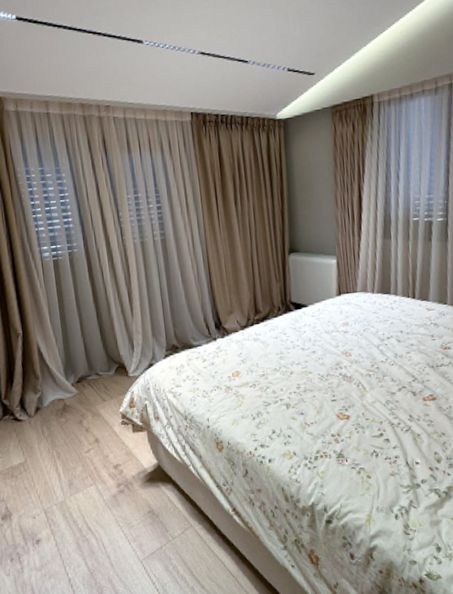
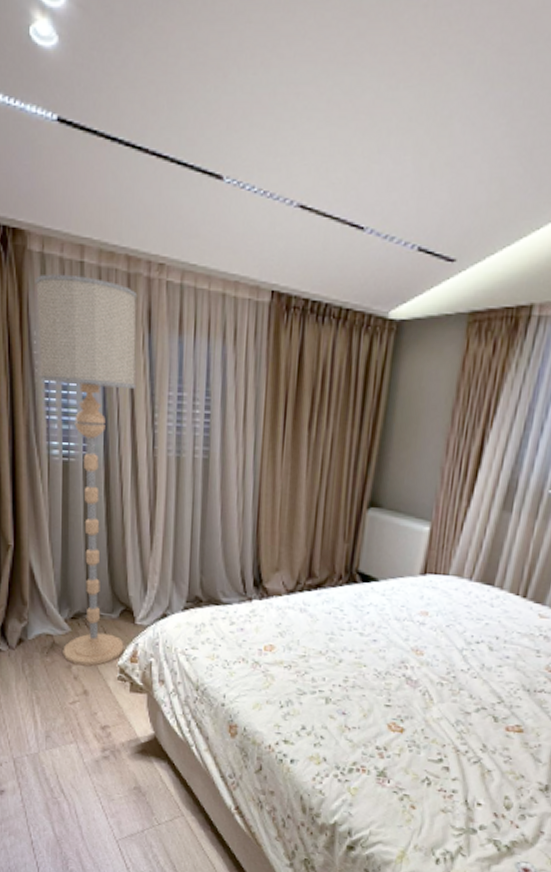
floor lamp: none [13,123,123,420] -> present [35,274,138,666]

